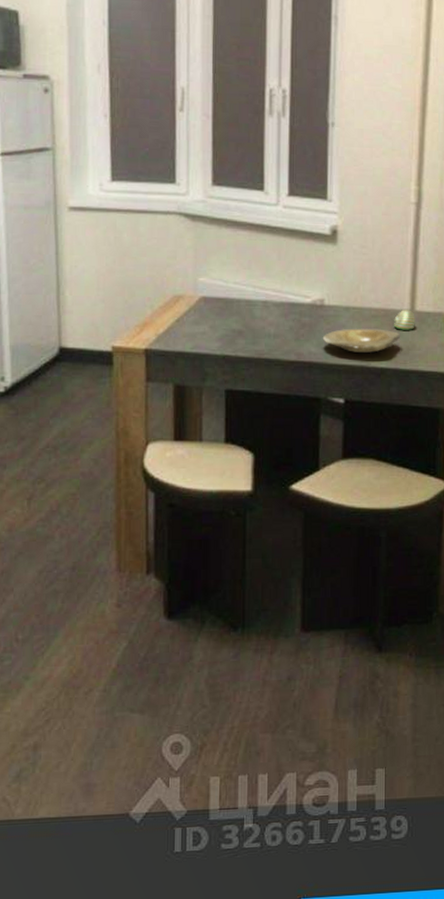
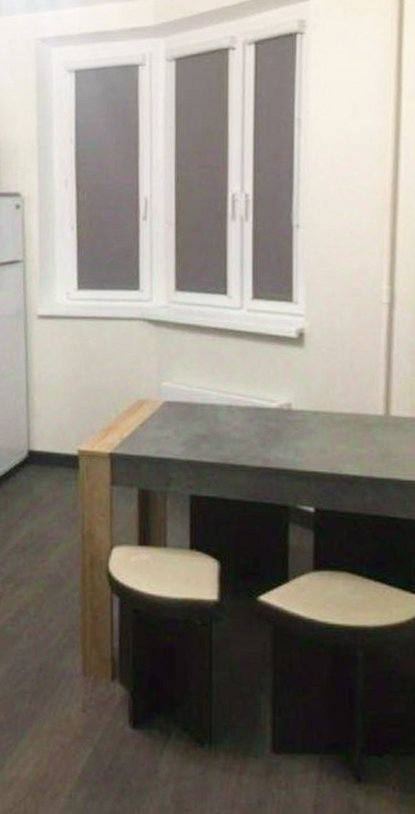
plate: present [322,328,400,353] -> none [290,433,374,460]
decorative egg: present [394,310,415,330] -> none [367,414,391,436]

